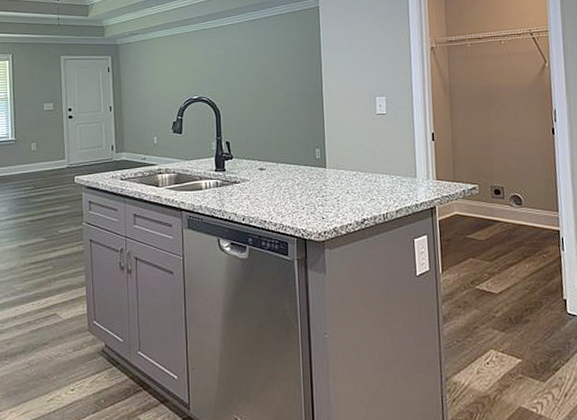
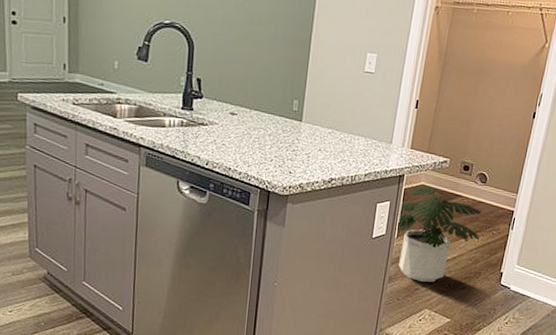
potted plant: none [438,215,530,318] -> present [395,186,482,282]

